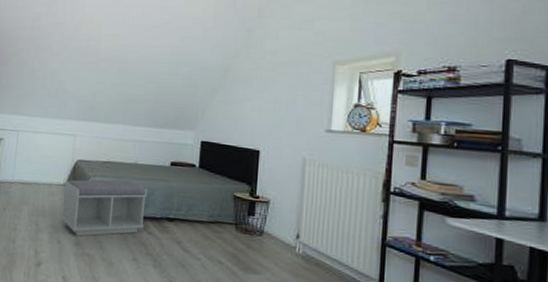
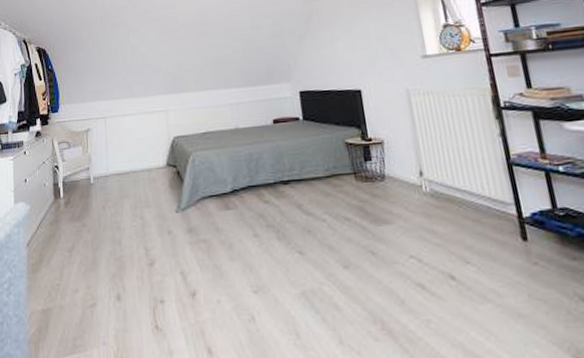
bench: present [61,179,147,236] -> none [165,148,259,221]

